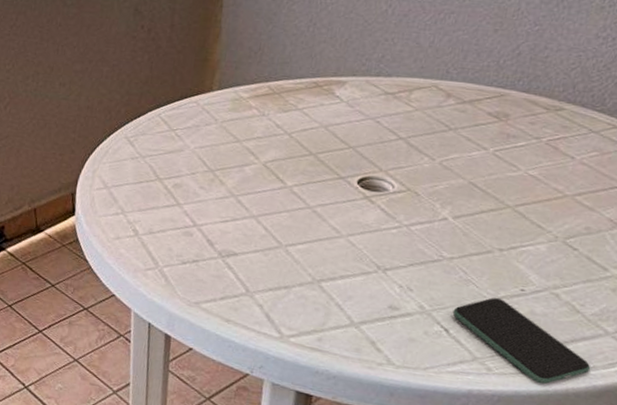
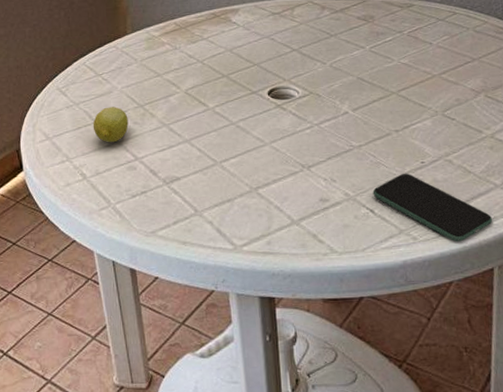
fruit: none [155,165,195,204] -> present [92,107,129,143]

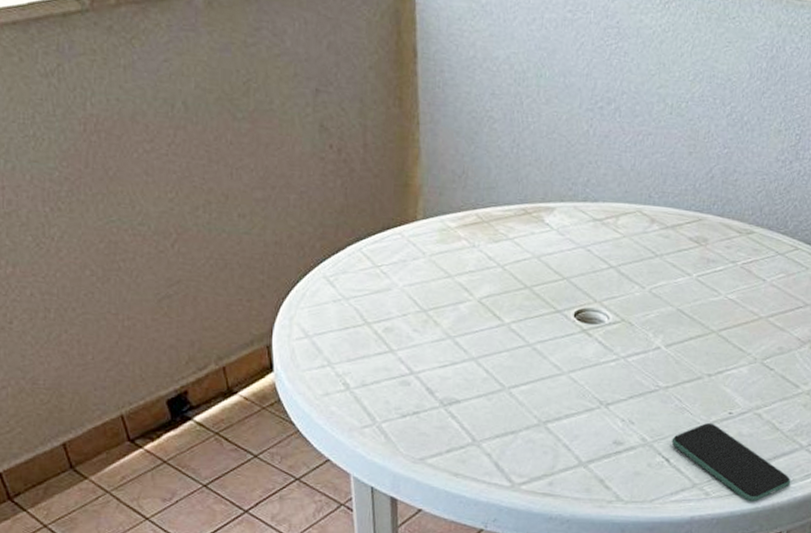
fruit: present [92,107,129,143] -> none [363,307,407,351]

